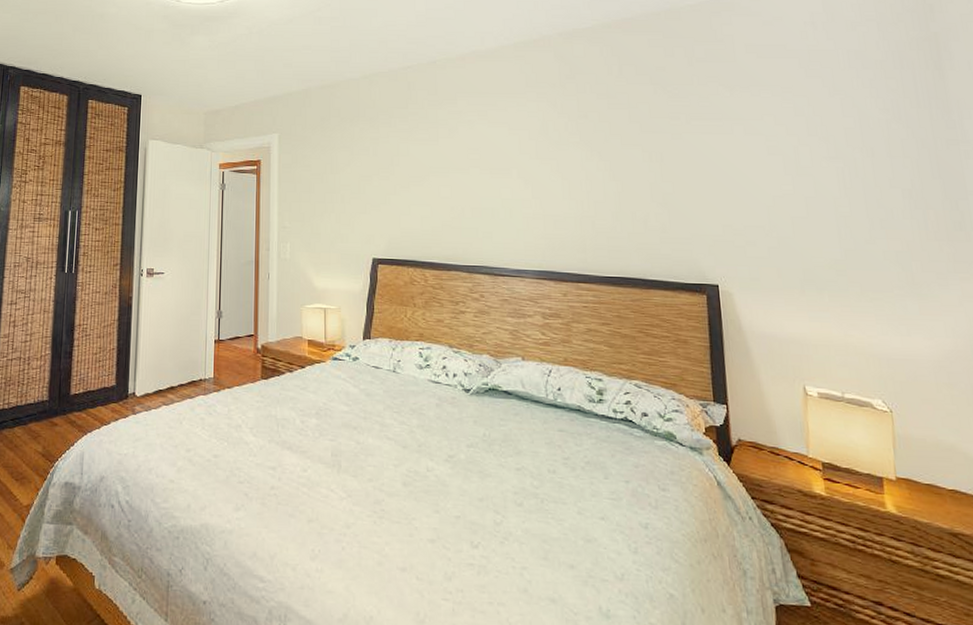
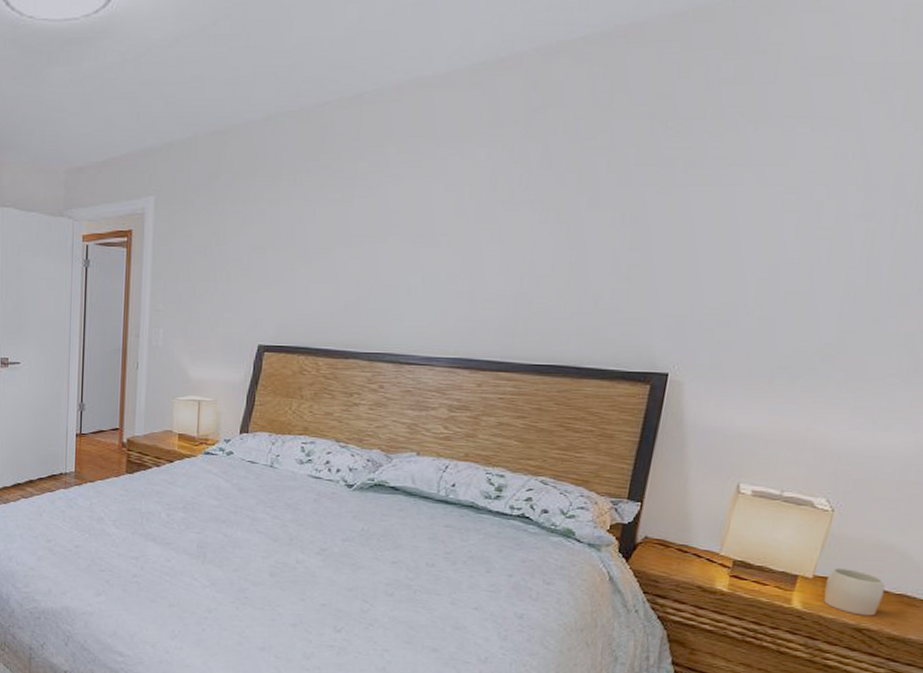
mug: none [908,468,964,520] -> present [823,567,886,616]

